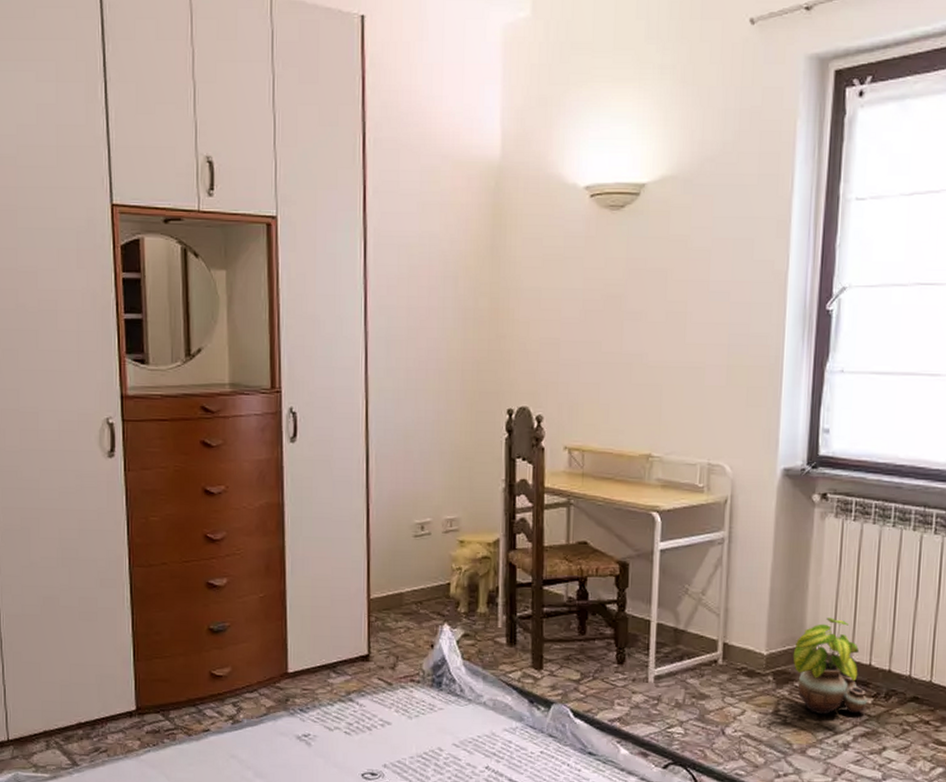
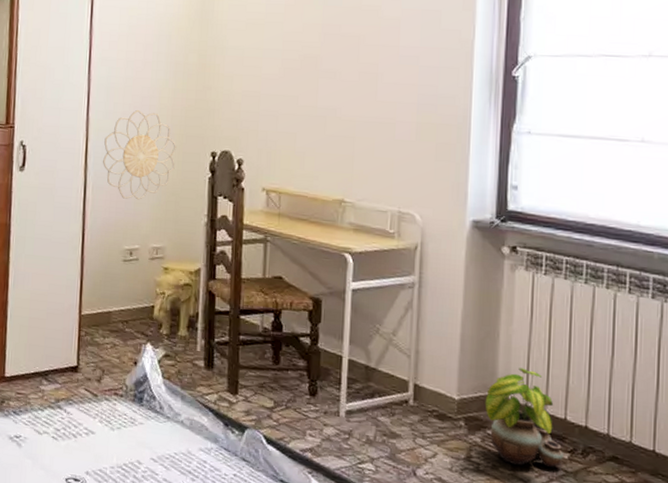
decorative wall piece: none [385,364,469,468] -> present [102,109,177,200]

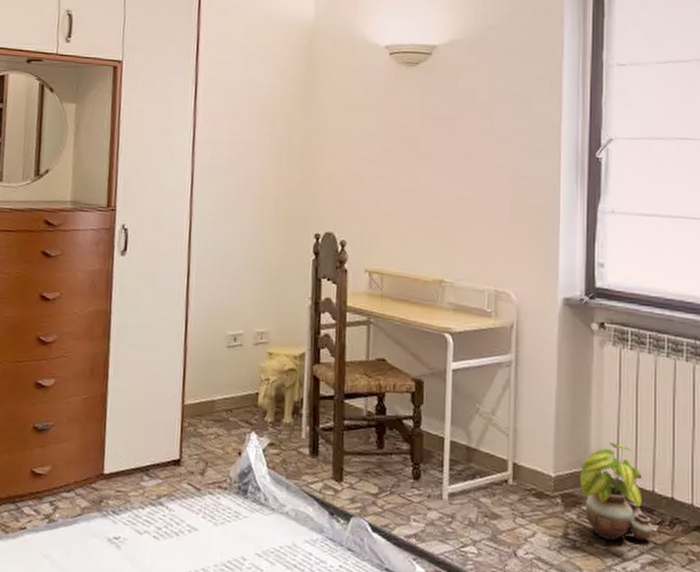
decorative wall piece: present [102,109,177,200] -> none [206,191,281,284]

